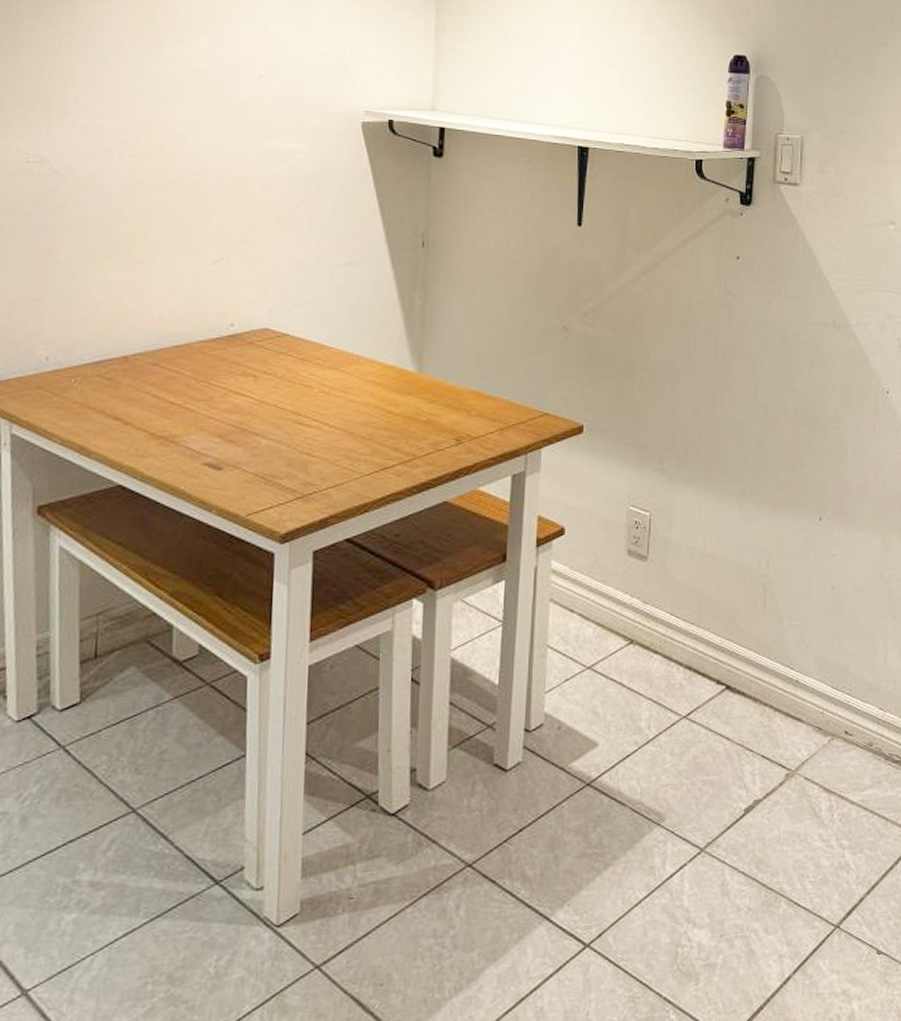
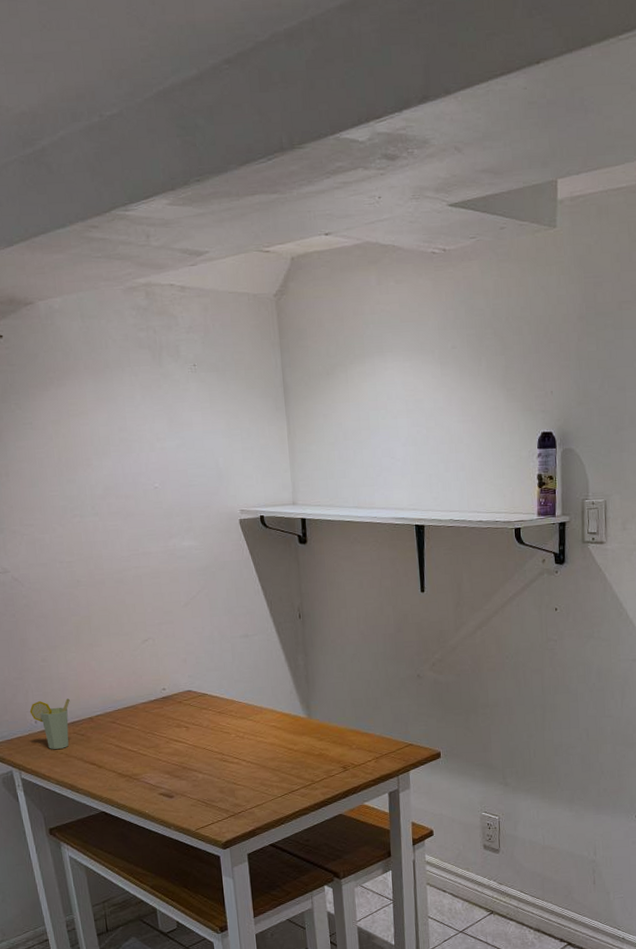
cup: none [40,329,100,396] -> present [29,698,70,749]

